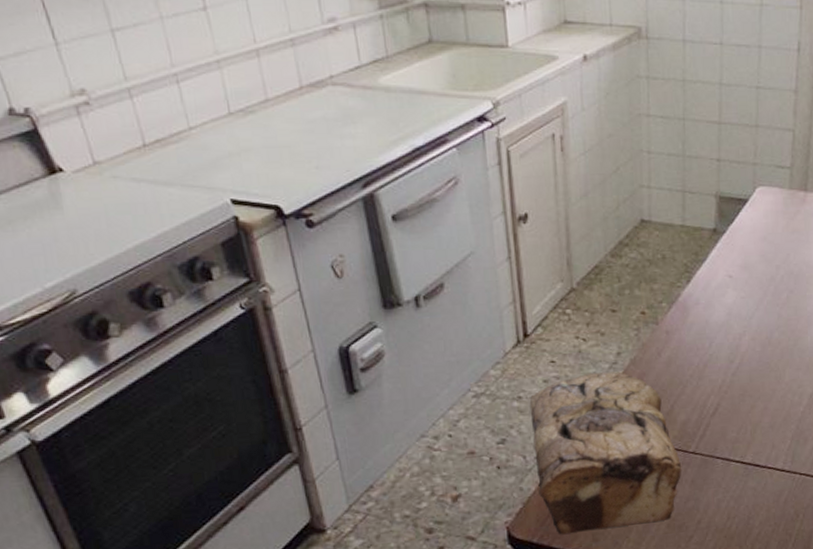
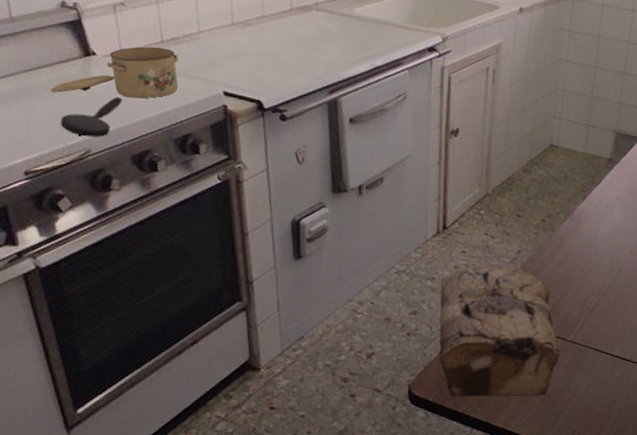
cooking pot: none [12,153,173,224] -> present [50,46,178,99]
frying pan: none [31,221,107,275] -> present [60,97,123,138]

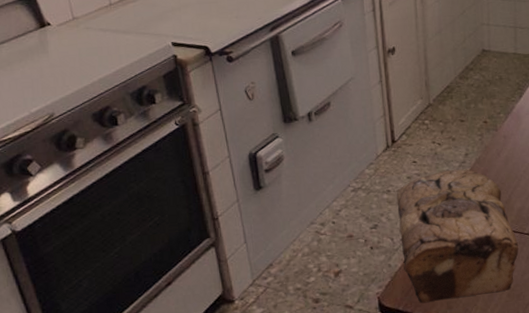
cooking pot: present [50,46,178,99] -> none [11,10,129,65]
frying pan: present [60,97,123,138] -> none [23,61,79,102]

